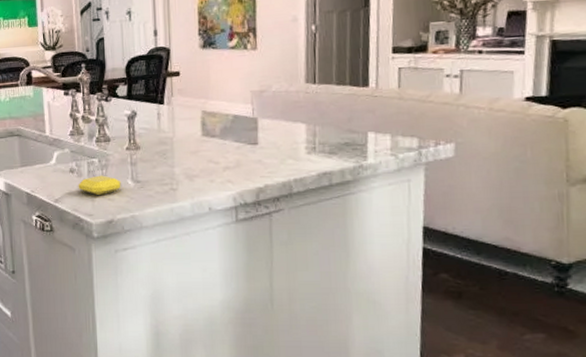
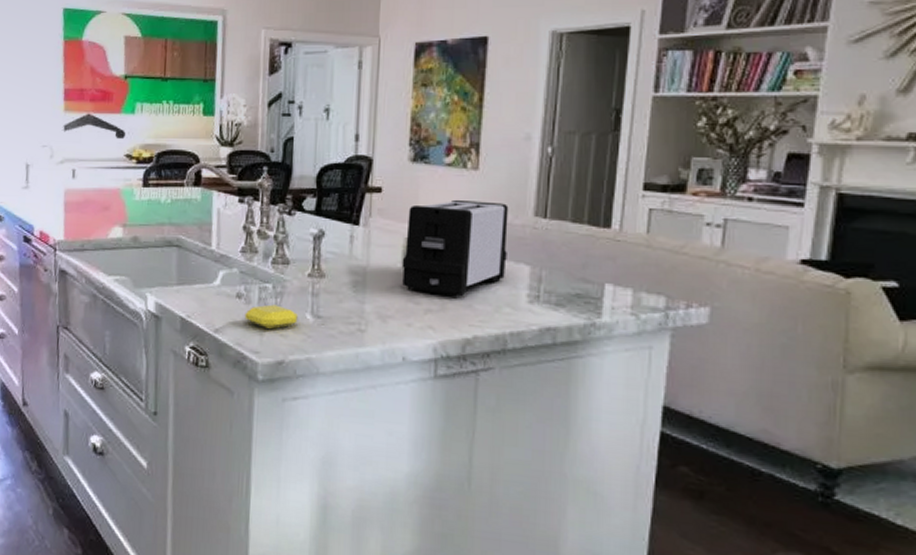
toaster: none [201,74,287,155] -> present [401,199,509,297]

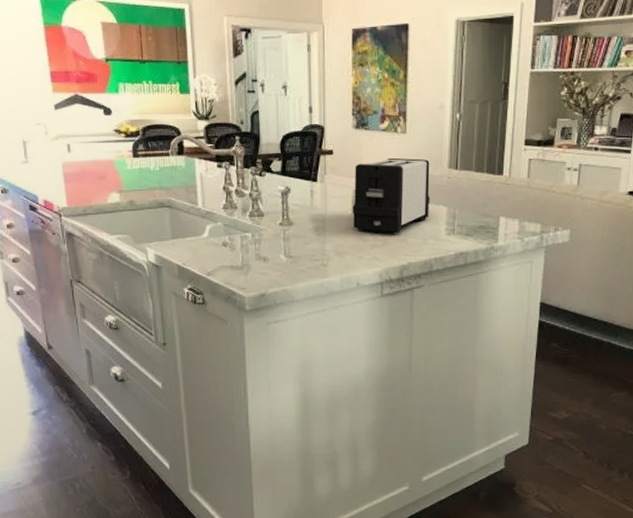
soap bar: present [244,304,298,330] -> none [231,249,274,270]

